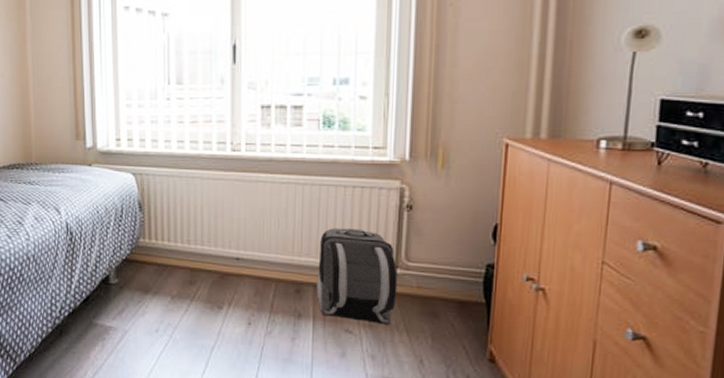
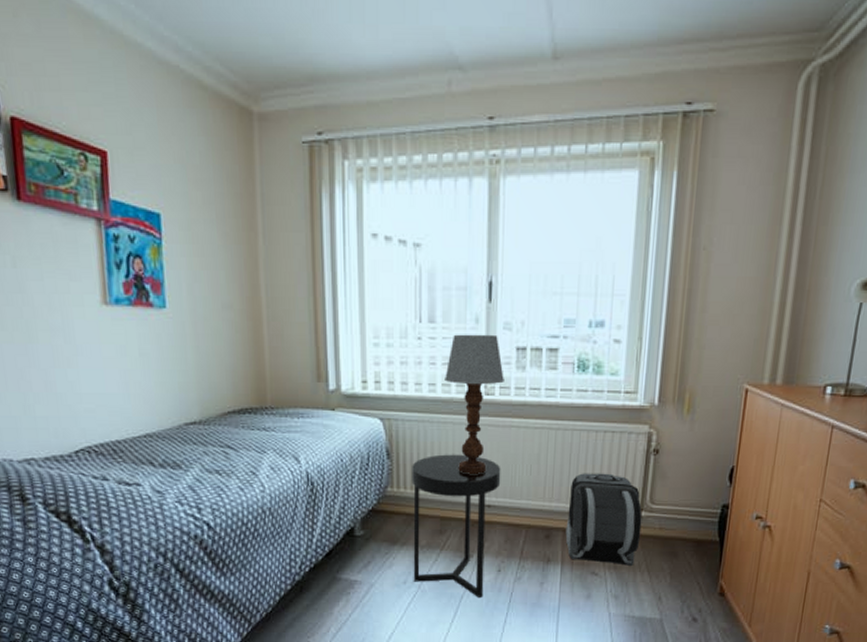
side table: none [162,207,249,350] -> present [412,454,501,597]
table lamp: none [192,94,250,227] -> present [445,334,504,474]

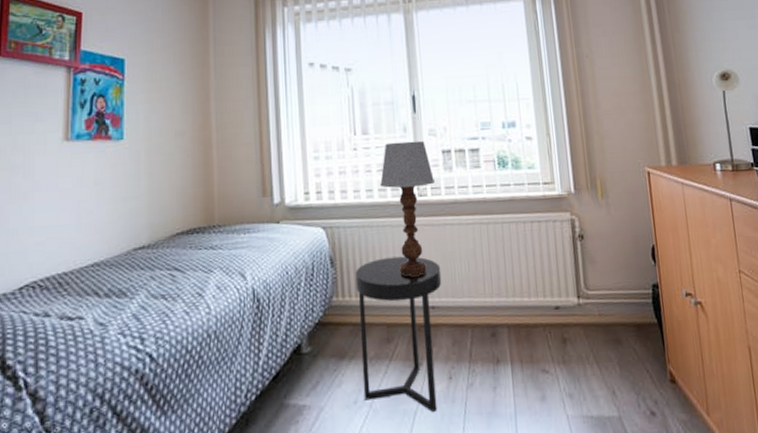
backpack: present [565,473,643,566] -> none [508,262,583,359]

